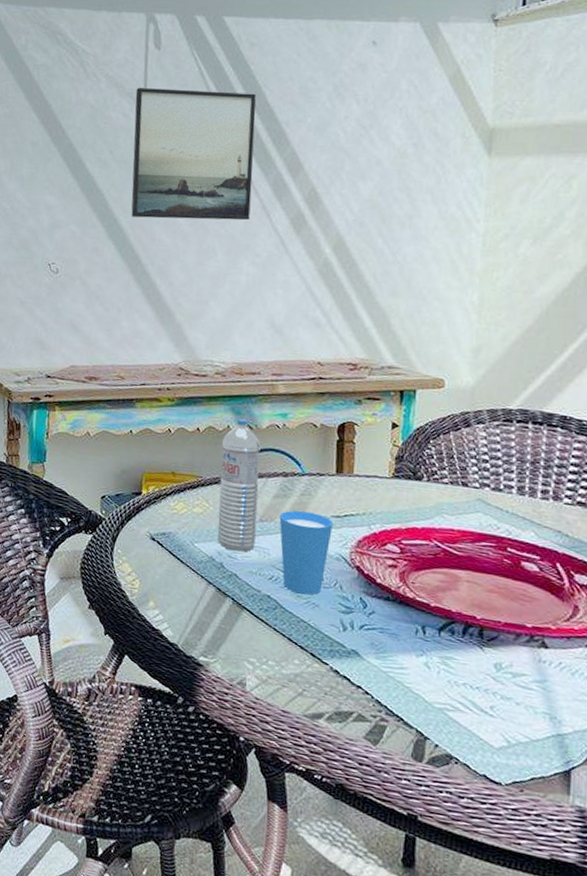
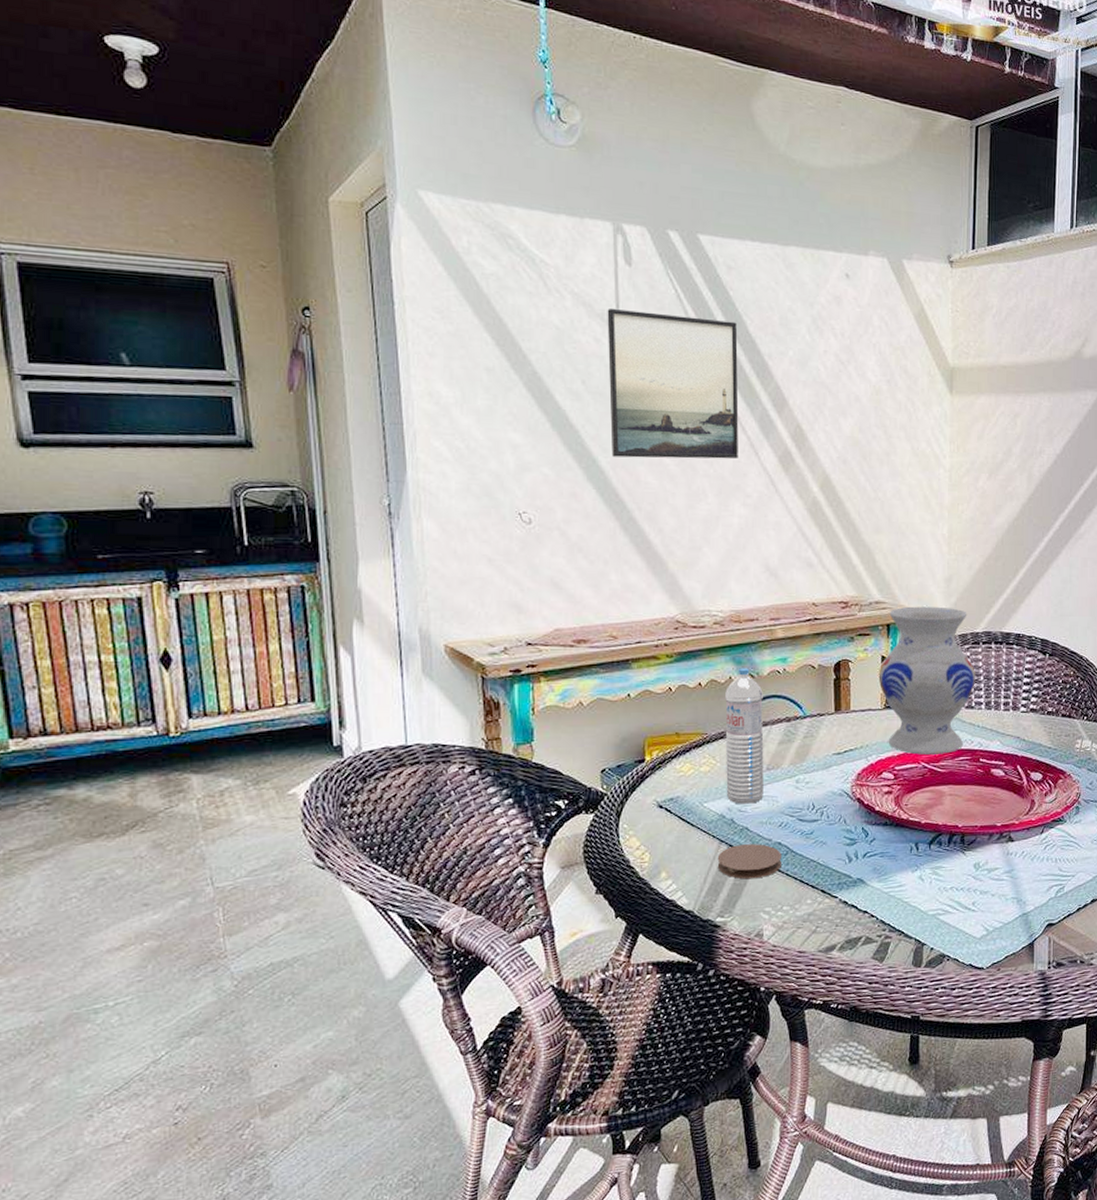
coaster: none [203,589,270,627] -> present [717,844,782,880]
cup: present [279,510,333,595] -> none [785,753,834,835]
vase: none [387,374,506,536] -> present [878,606,975,756]

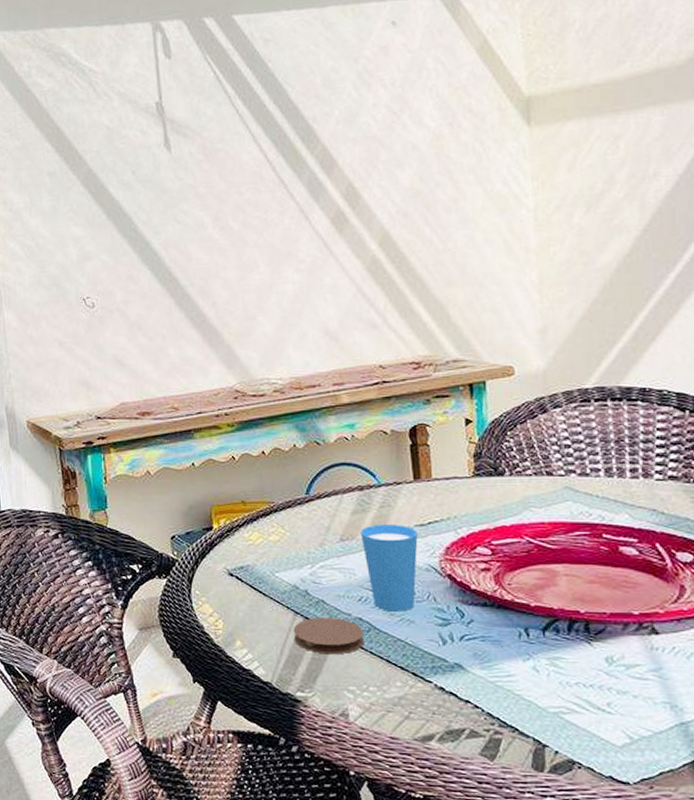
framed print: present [607,309,739,459] -> none [151,92,288,238]
water bottle: present [725,668,764,804] -> none [290,435,339,576]
cup: none [785,753,834,835] -> present [360,525,418,612]
vase: present [878,606,975,756] -> none [463,361,589,529]

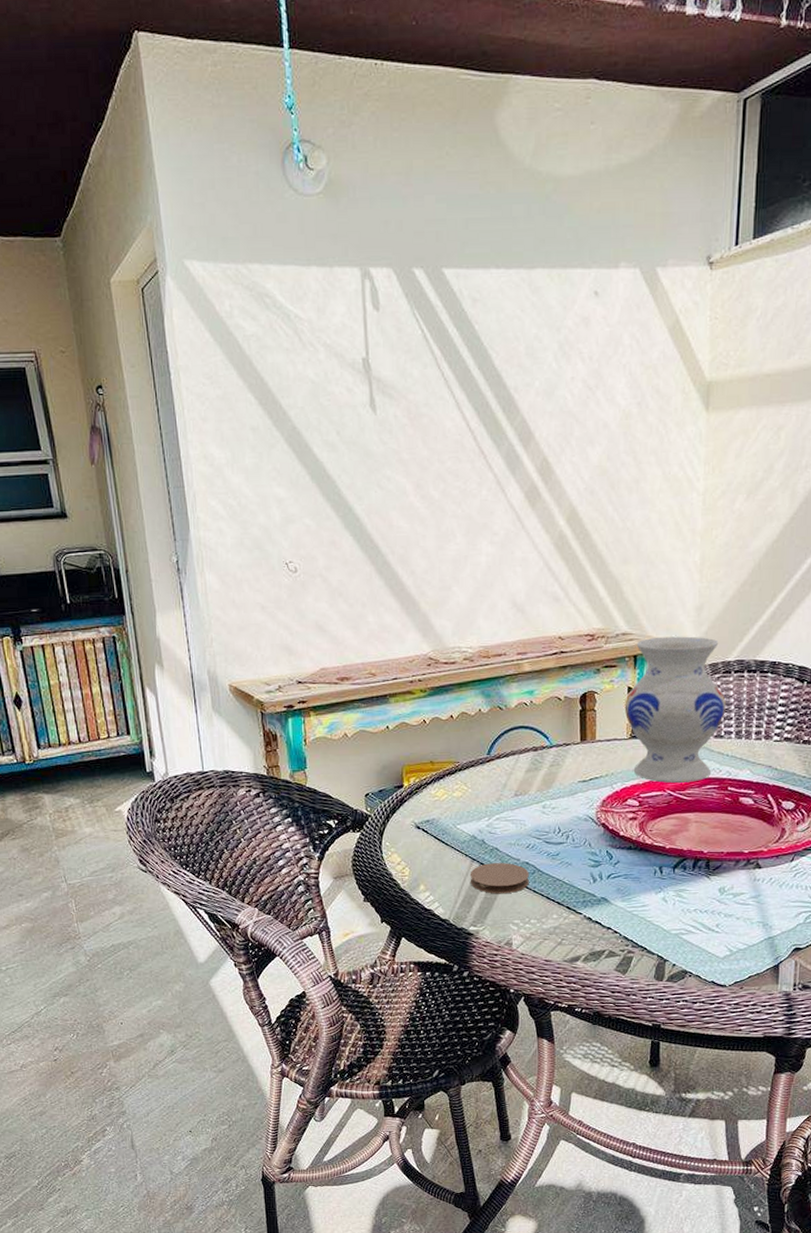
cup: present [360,525,418,612] -> none [532,781,580,856]
vase: none [463,361,589,529] -> present [624,636,726,784]

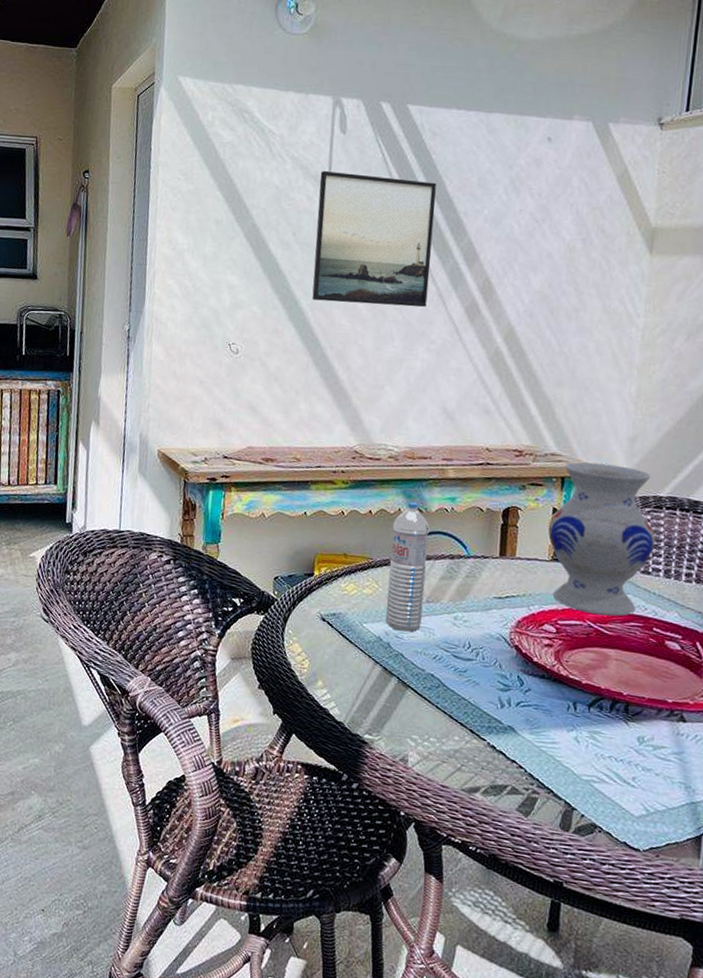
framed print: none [358,356,485,504] -> present [312,171,437,307]
coaster: present [470,863,529,894] -> none [370,668,433,705]
water bottle: none [475,701,512,827] -> present [385,501,430,632]

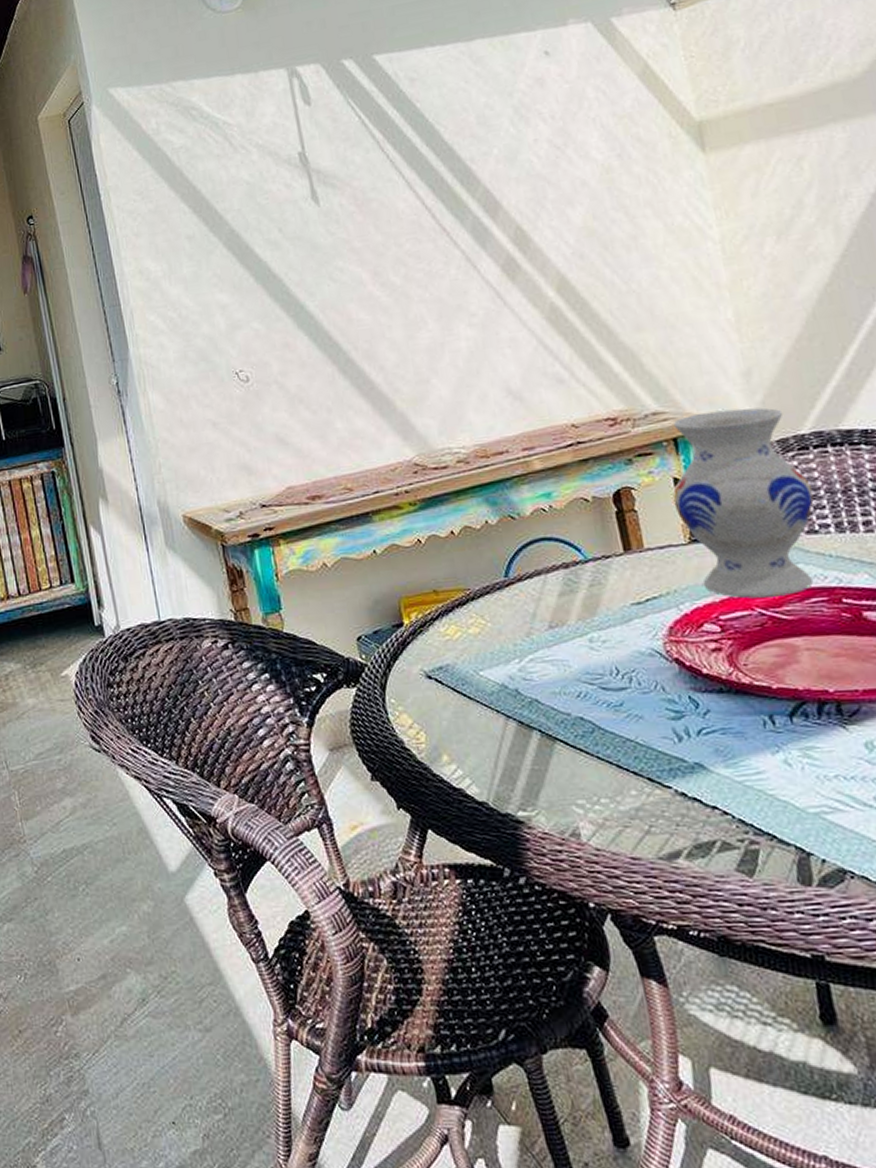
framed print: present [312,171,437,307] -> none [293,133,455,299]
water bottle: present [385,501,430,632] -> none [483,508,551,671]

